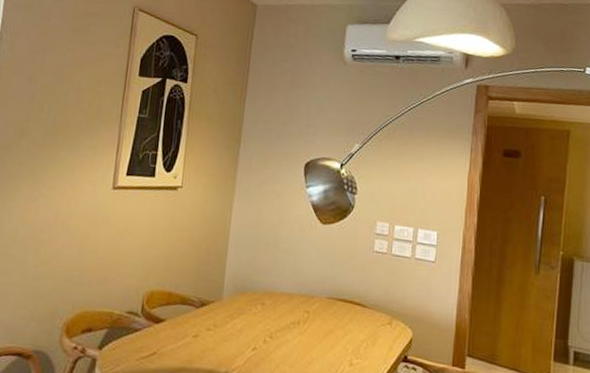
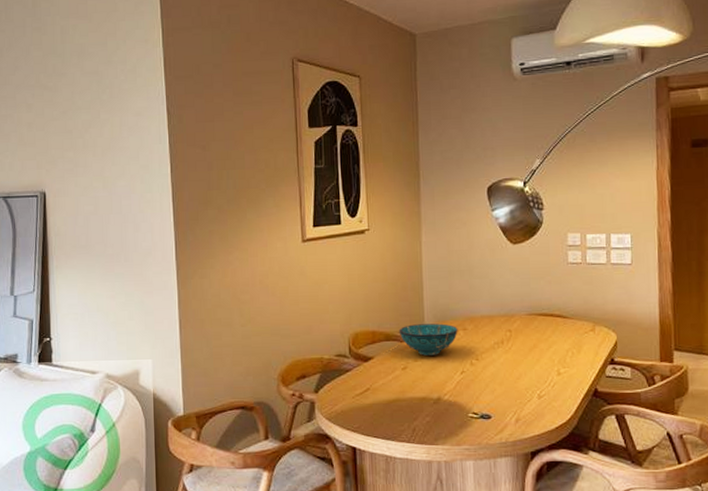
decorative bowl: none [195,291,256,327] -> present [398,323,458,356]

